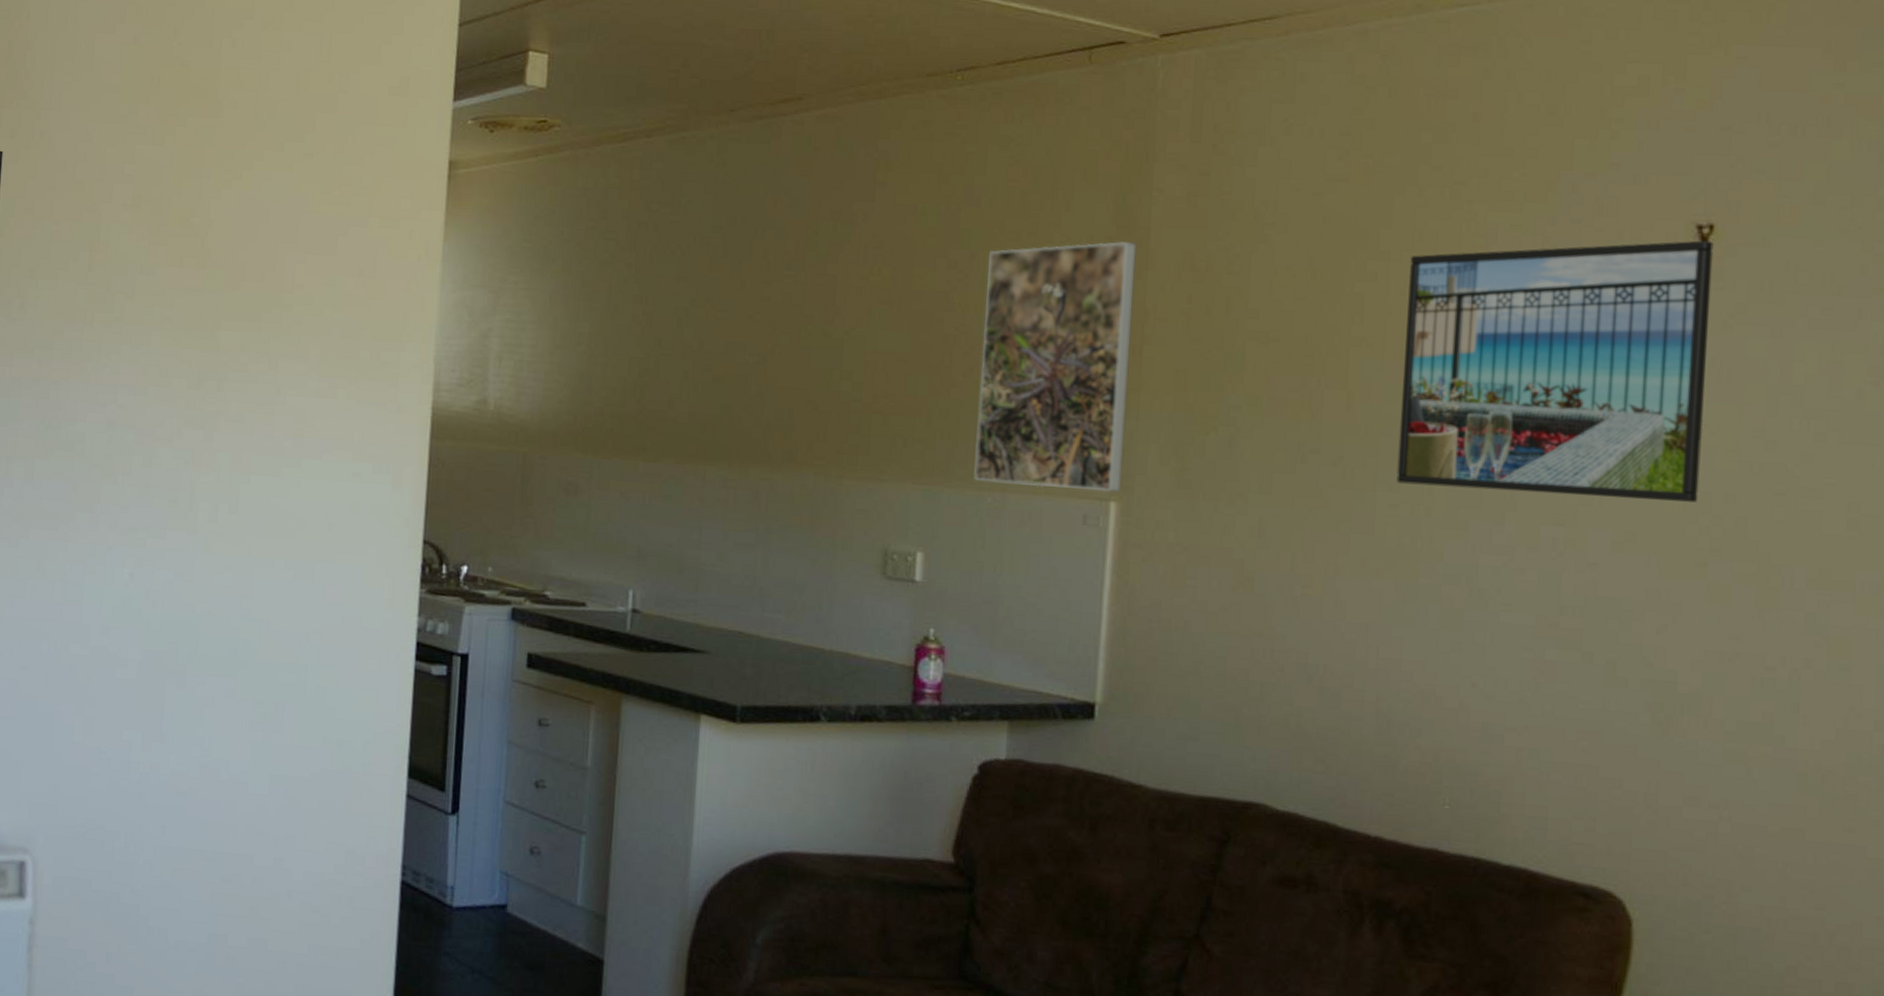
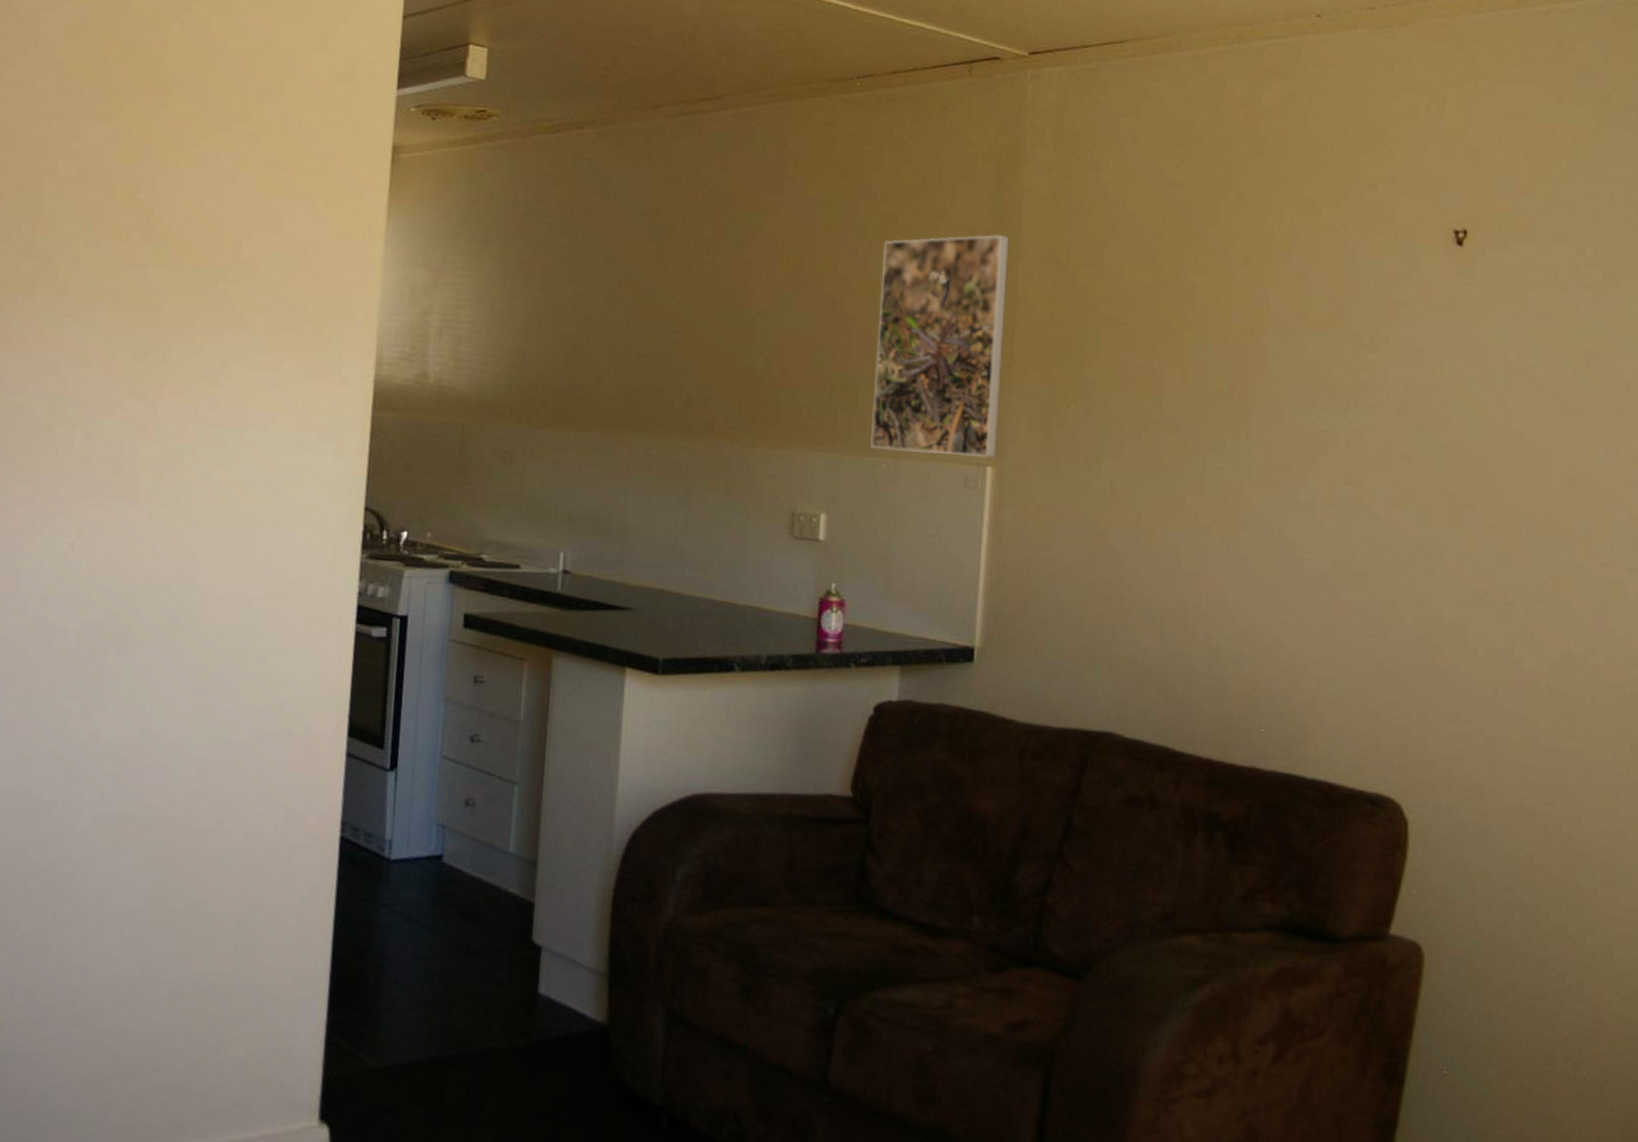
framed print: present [1396,240,1714,502] -> none [1222,243,1467,464]

